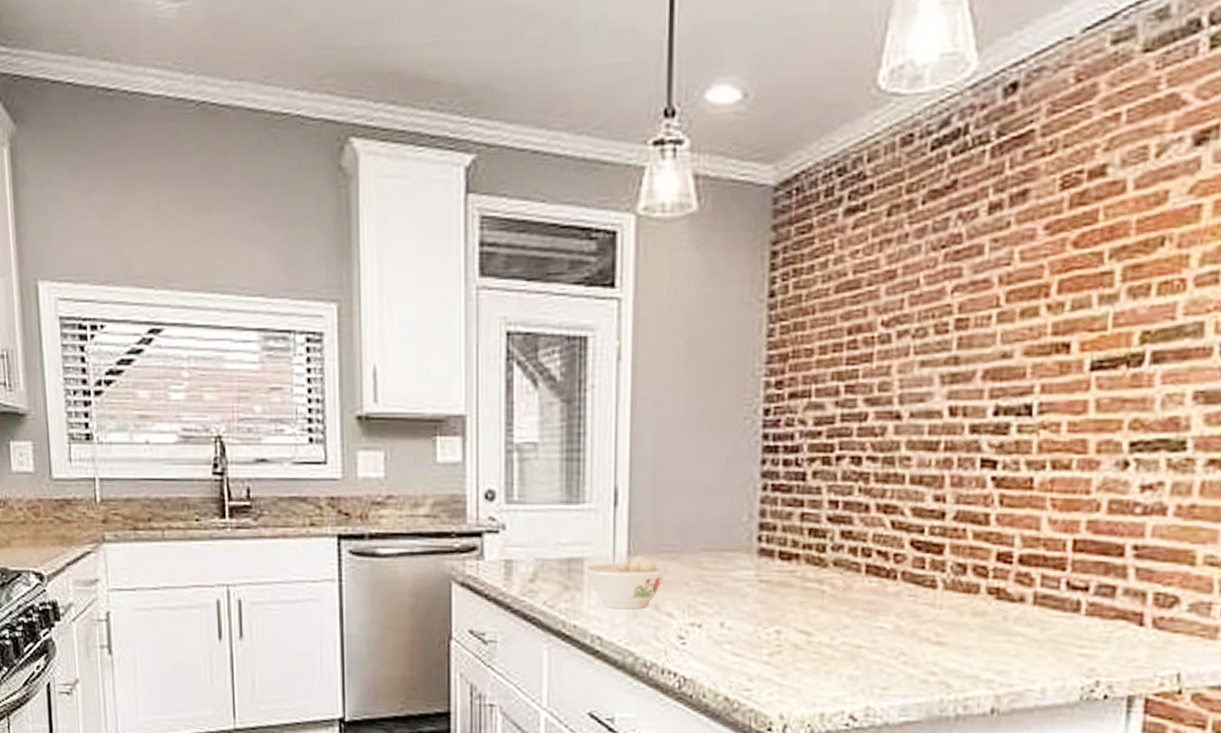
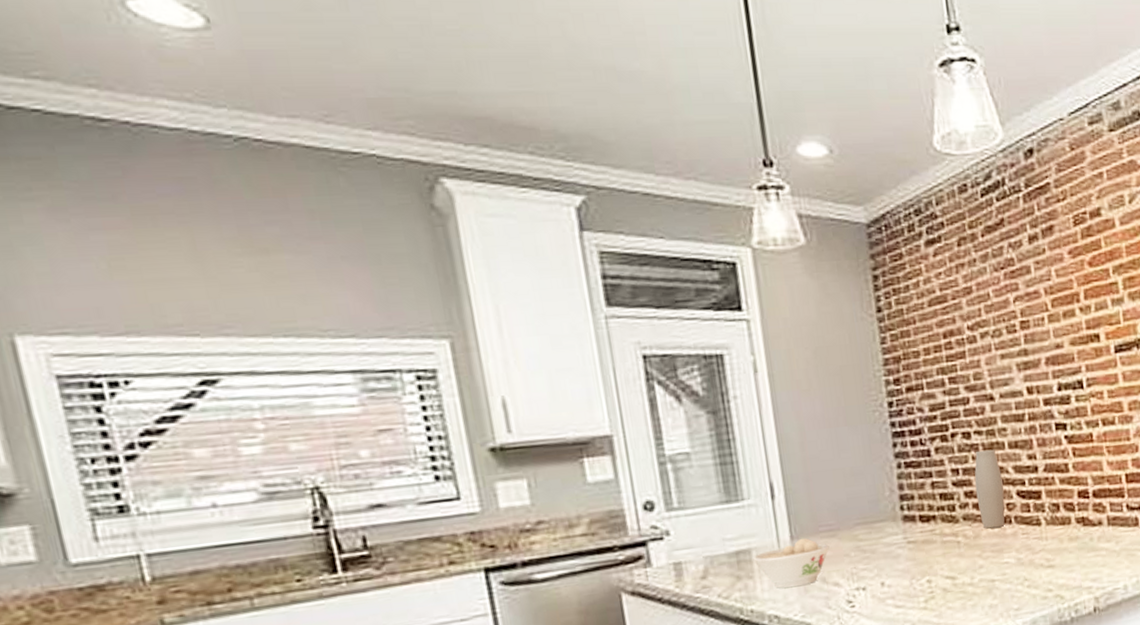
vase: none [855,482,895,582] -> present [974,449,1005,529]

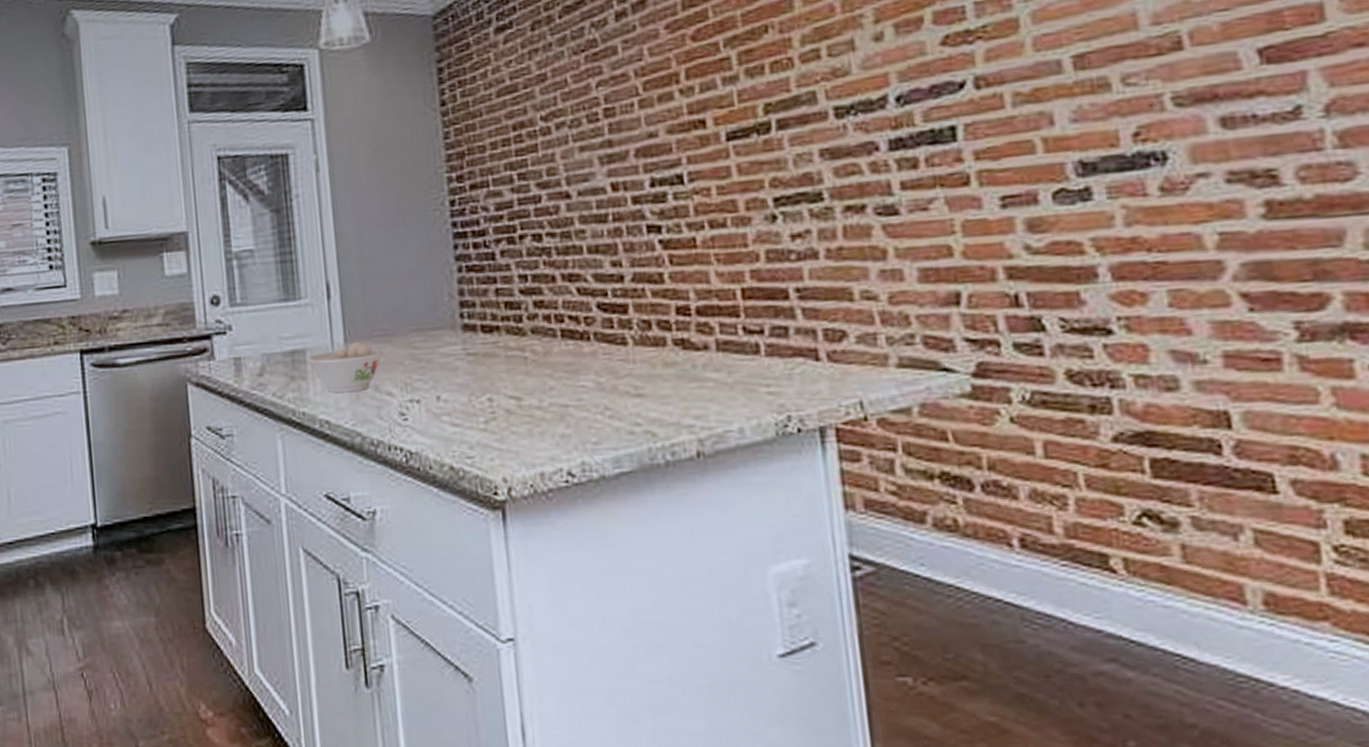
vase: present [974,449,1005,529] -> none [545,253,582,345]

